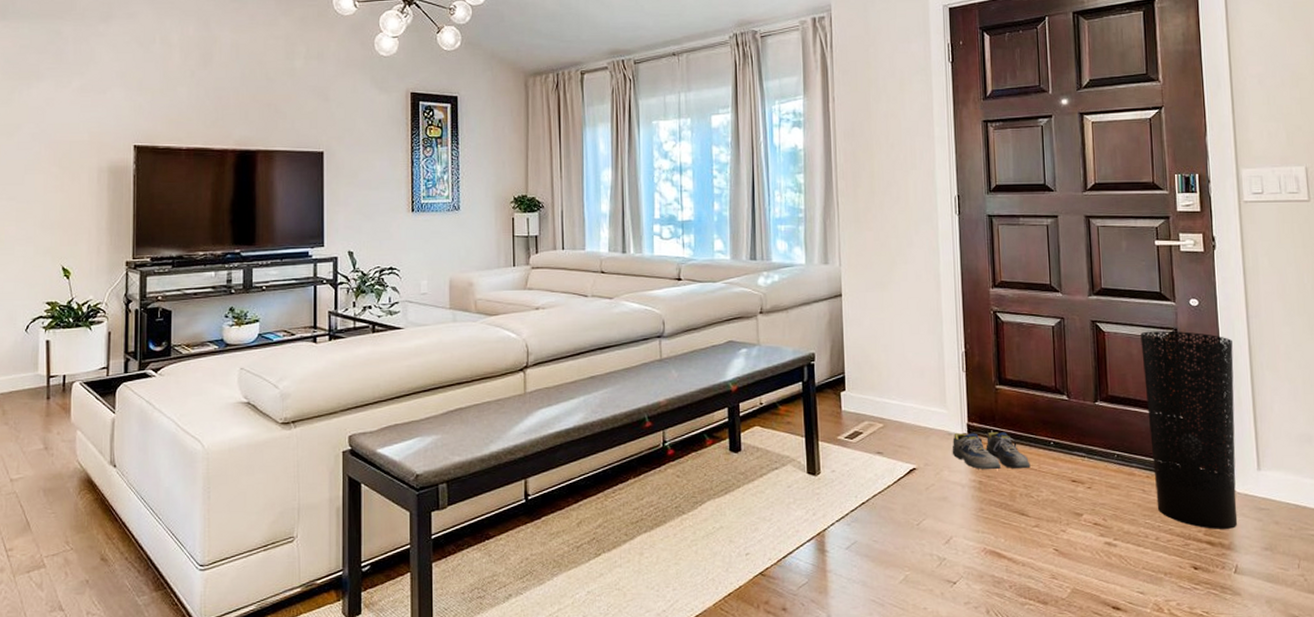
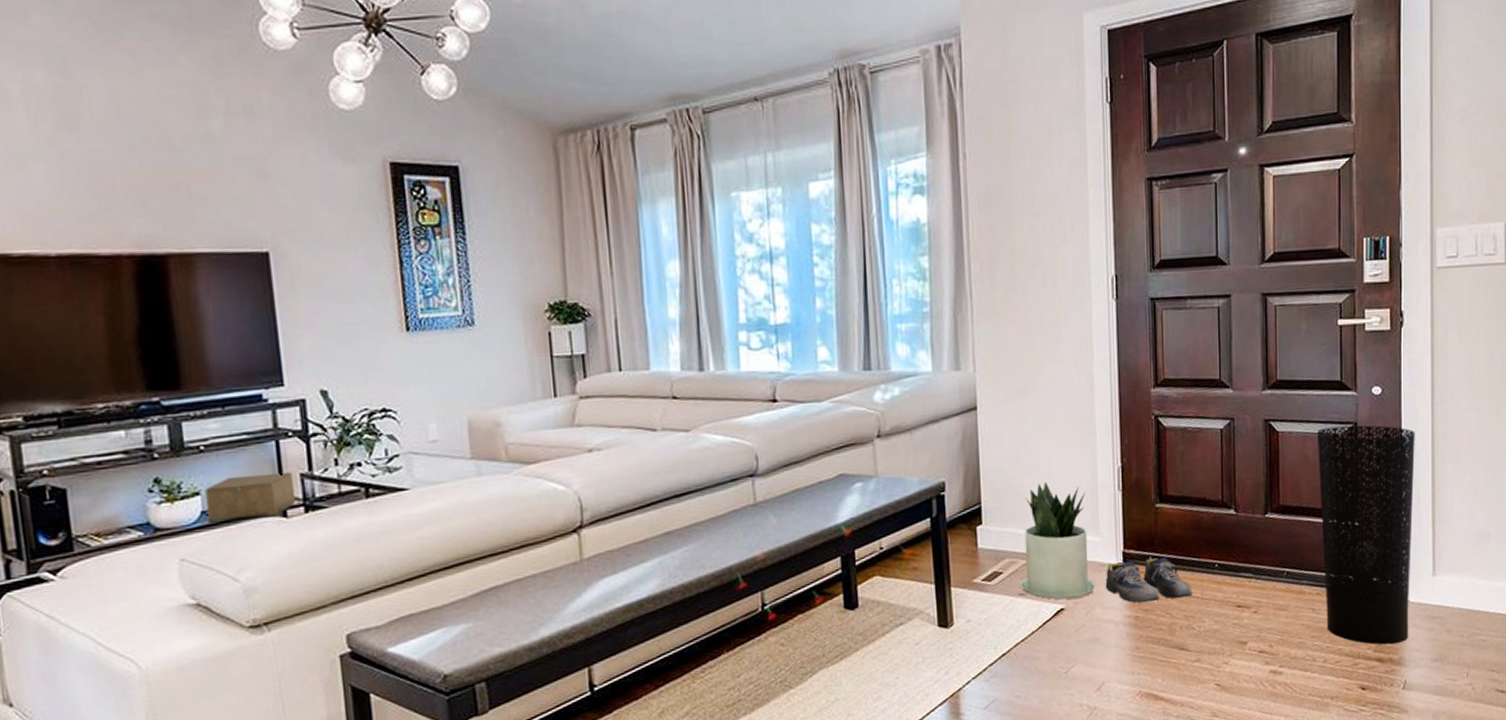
decorative box: none [263,310,324,343] -> present [205,473,297,523]
planter: none [877,360,944,460] -> present [1019,482,1096,600]

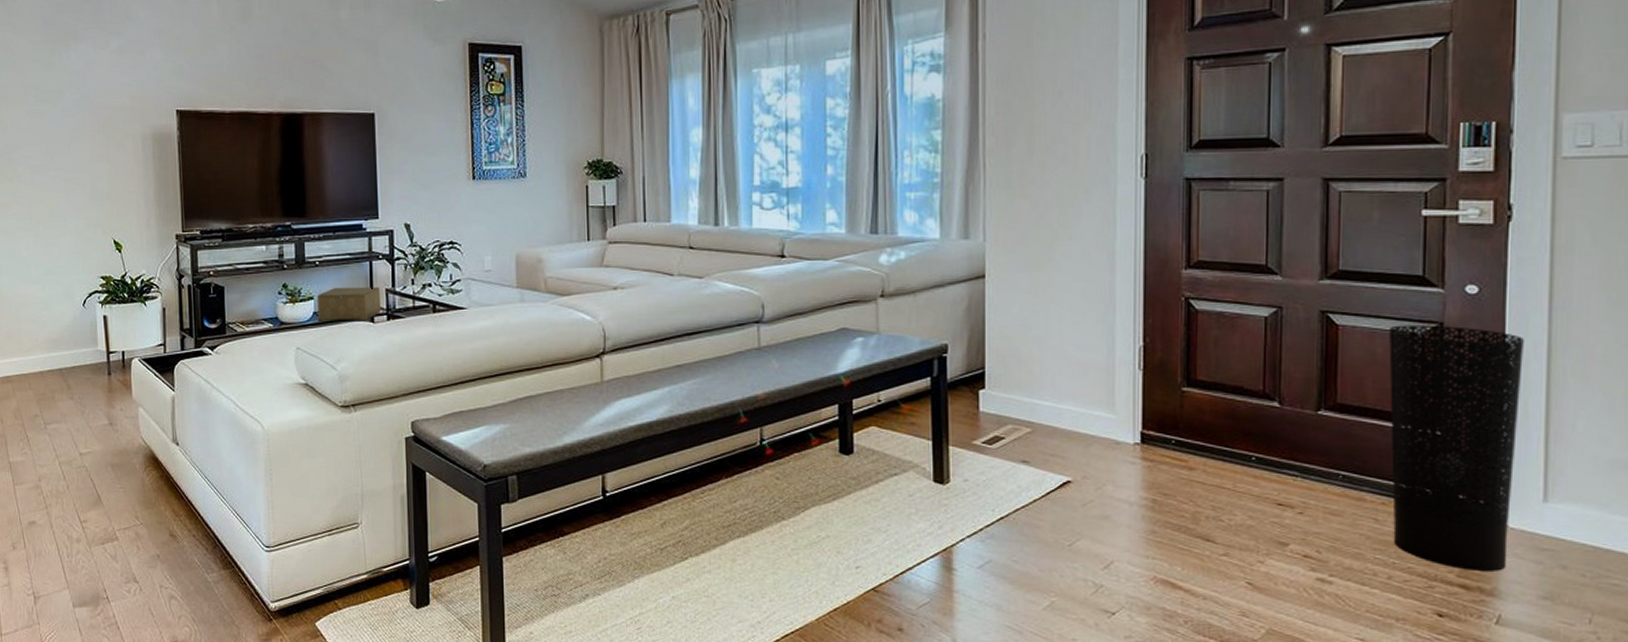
planter: present [1019,482,1096,600] -> none [1022,354,1109,472]
shoe: present [1105,557,1192,603] -> none [1119,442,1223,488]

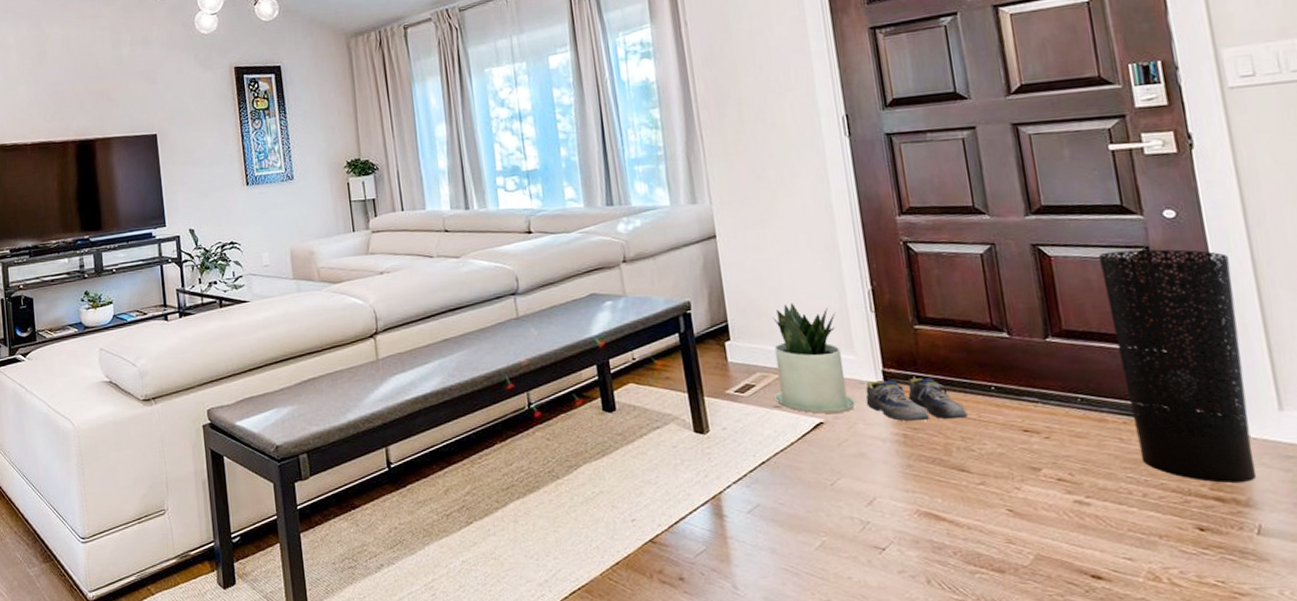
decorative box: present [317,288,382,322] -> none [116,288,174,323]
planter: none [1022,354,1109,472] -> present [773,303,857,414]
shoe: none [1119,442,1223,488] -> present [865,378,968,422]

